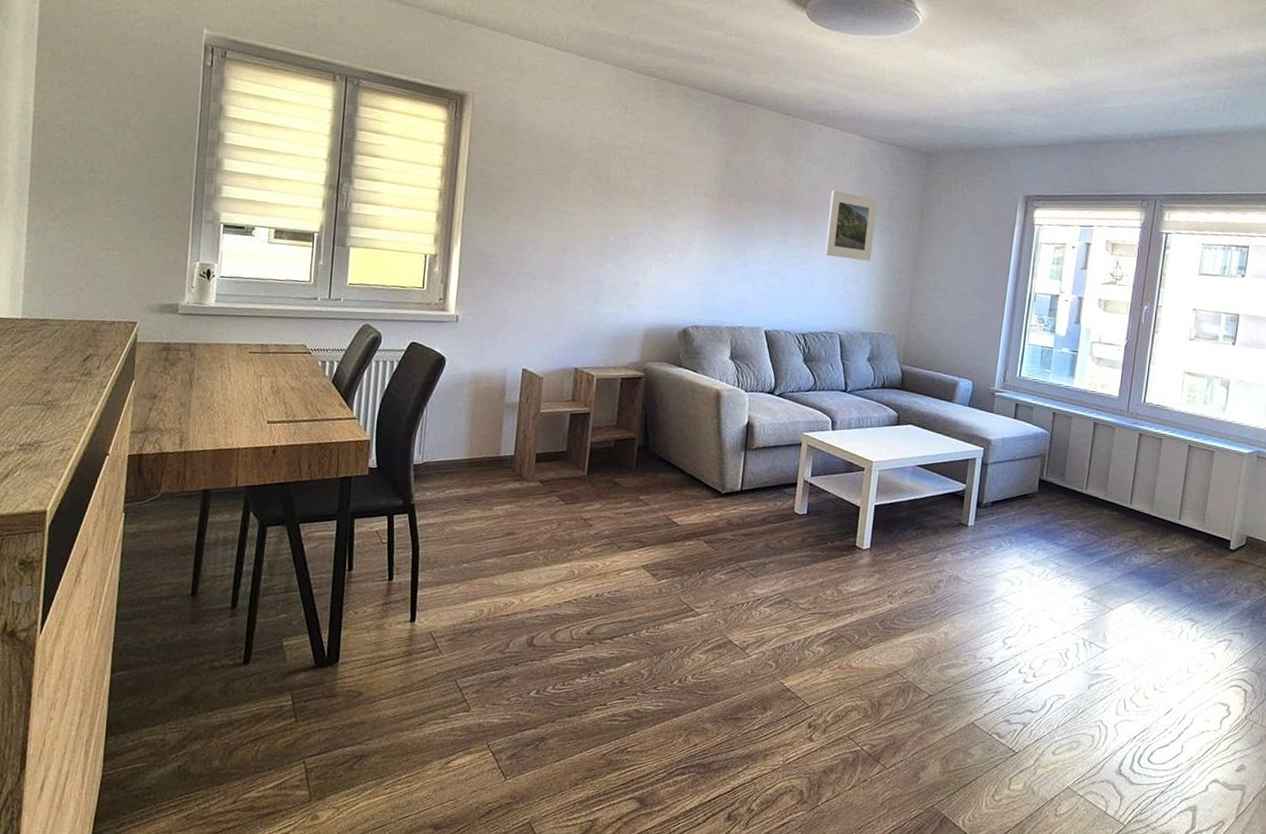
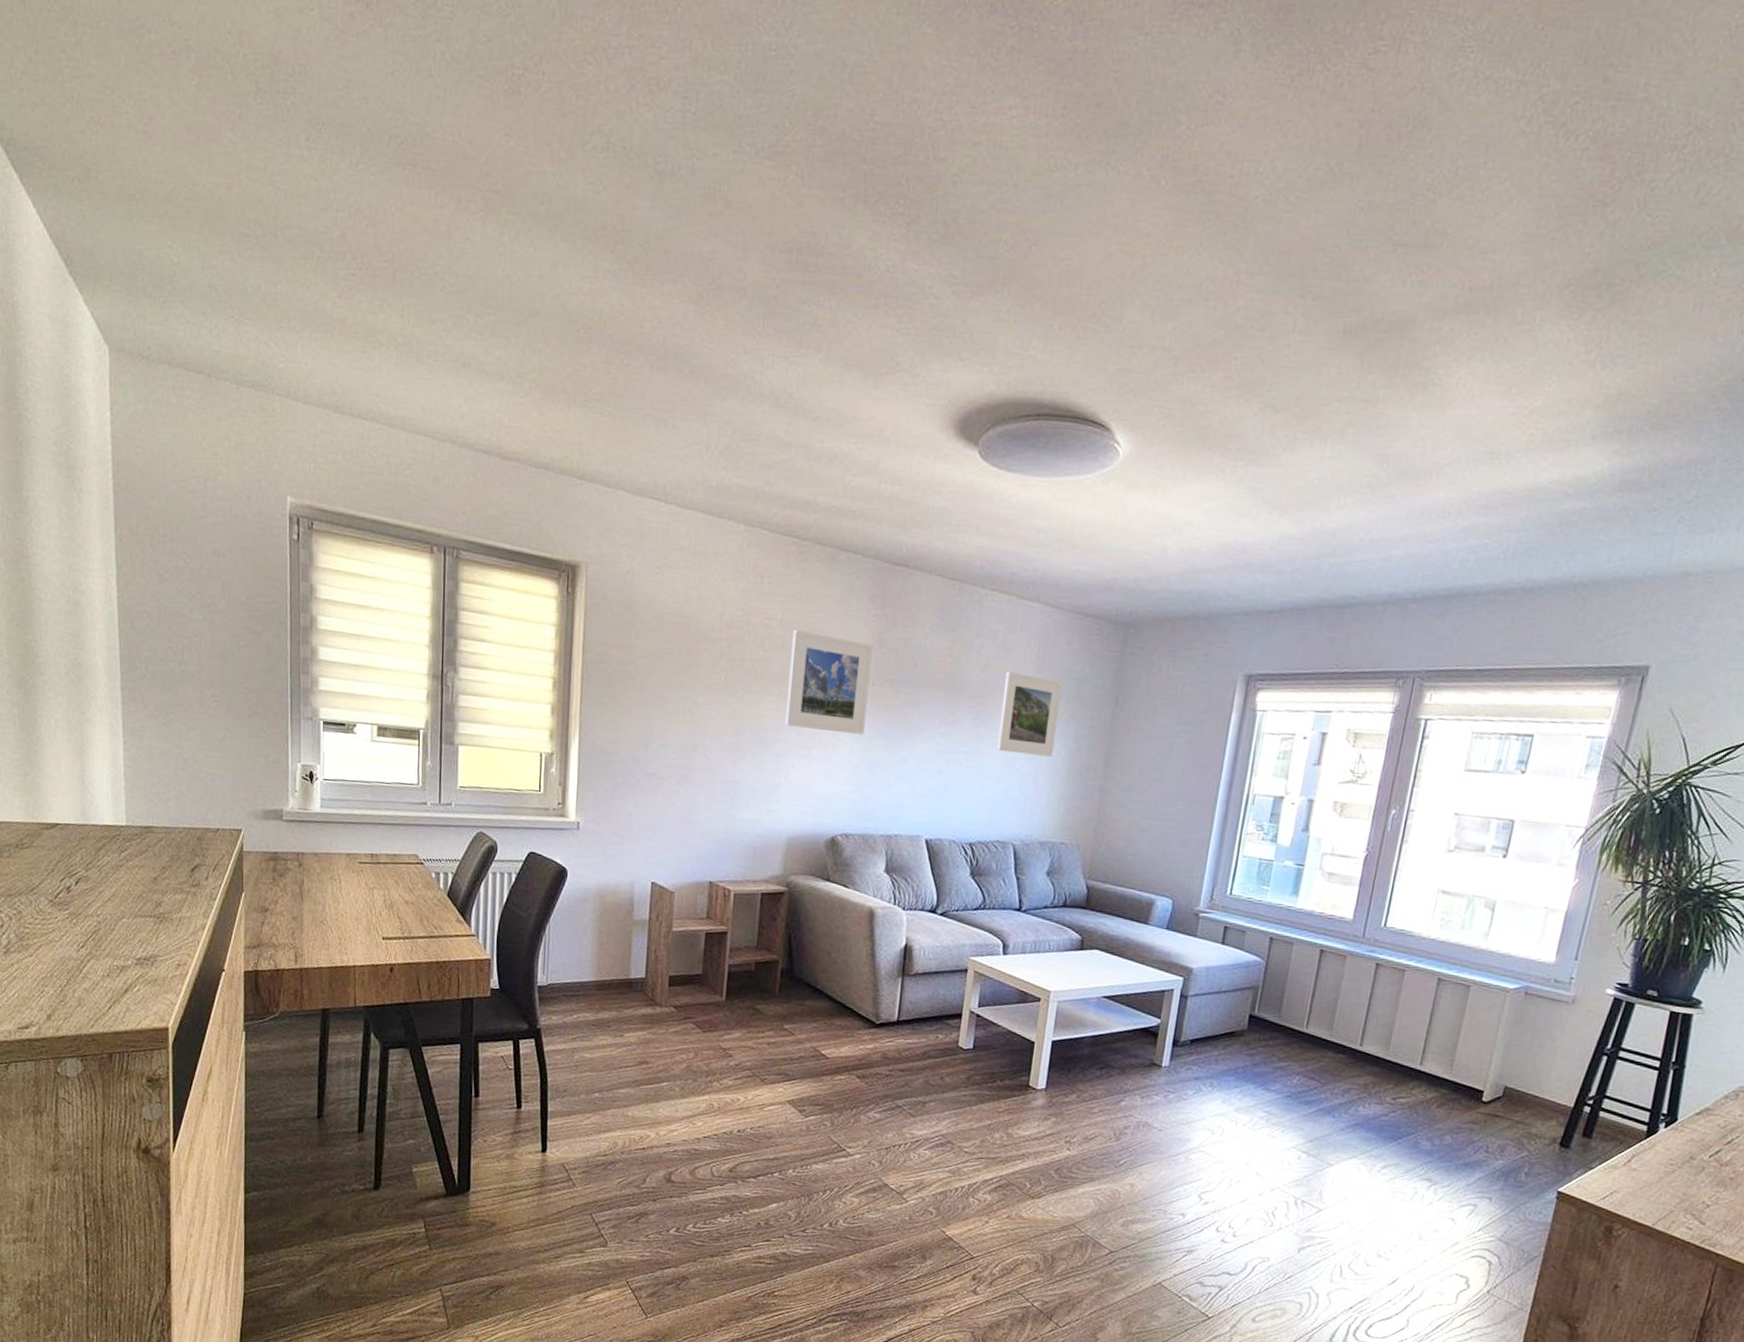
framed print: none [644,153,720,242] -> present [785,630,873,735]

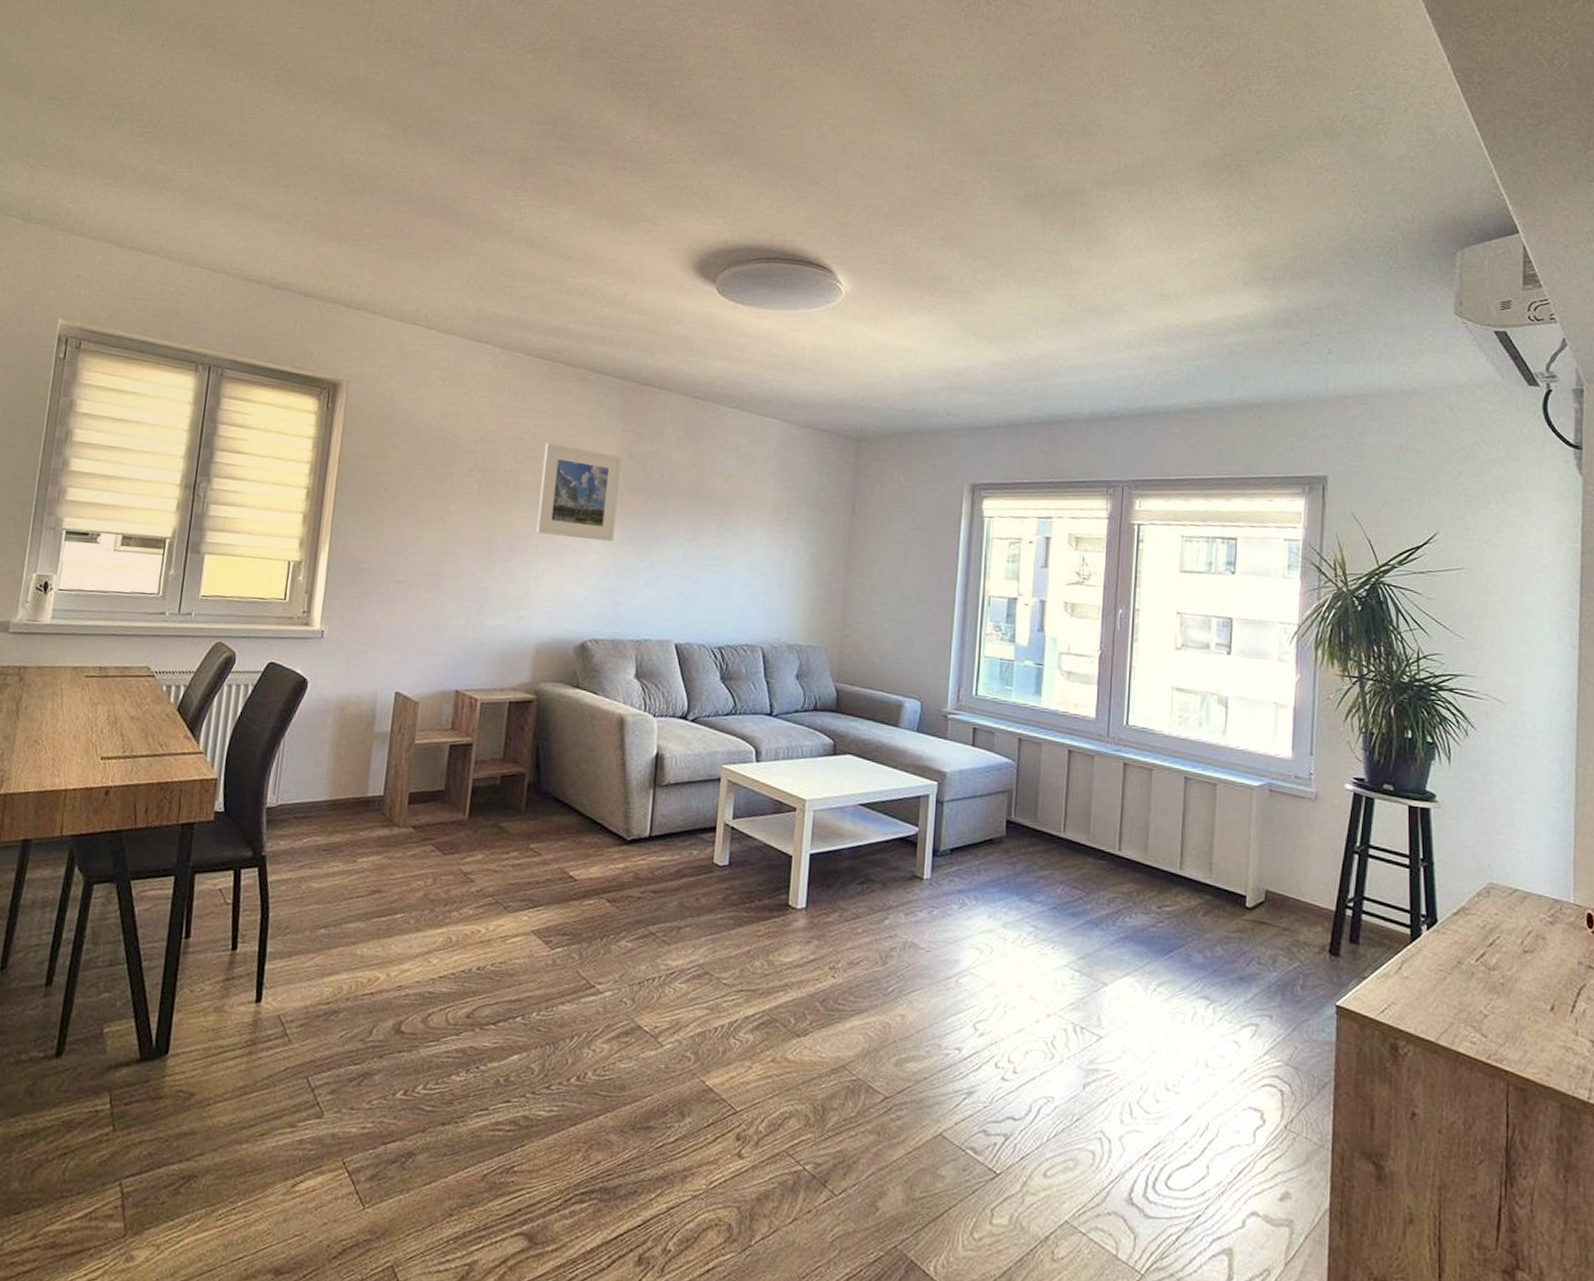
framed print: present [996,671,1063,757] -> none [742,481,802,562]

